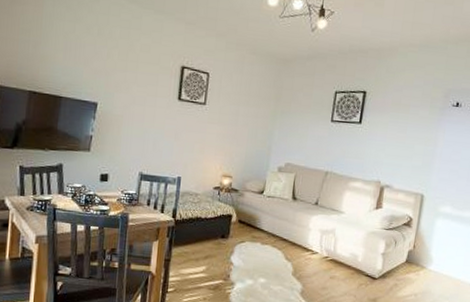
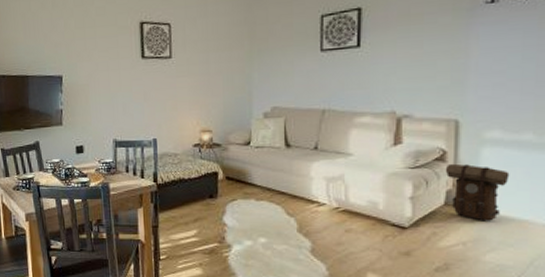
backpack: none [409,229,453,278] -> present [445,163,510,221]

